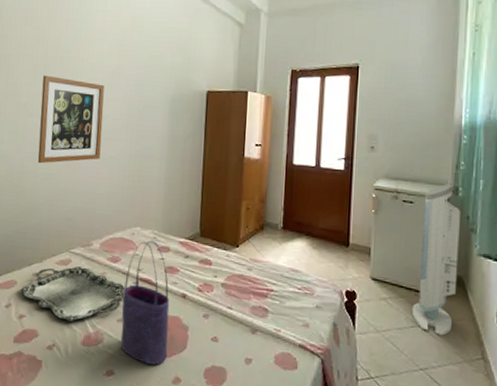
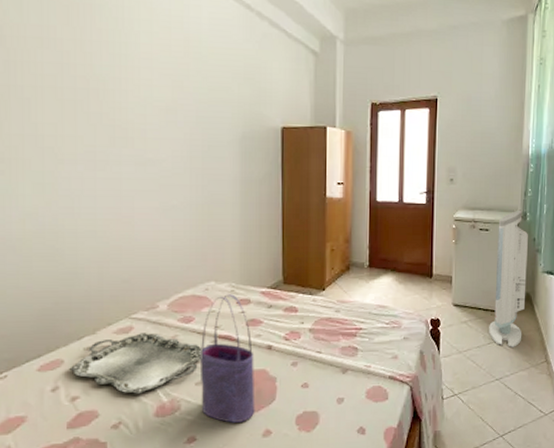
wall art: present [37,75,105,164] -> none [74,111,159,220]

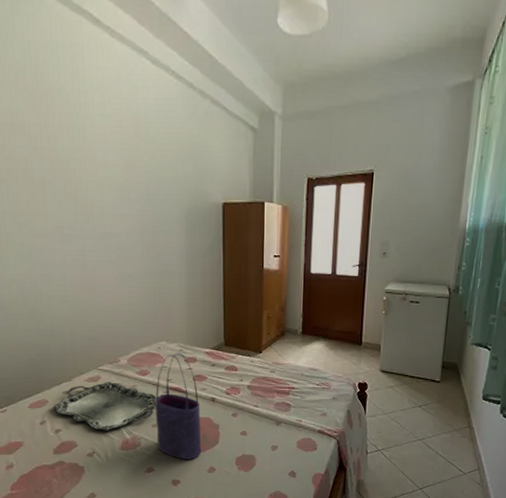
air purifier: present [489,210,528,348] -> none [414,283,459,412]

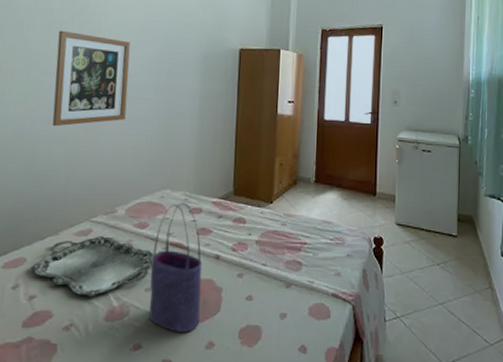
wall art: none [43,190,117,286] -> present [52,30,130,127]

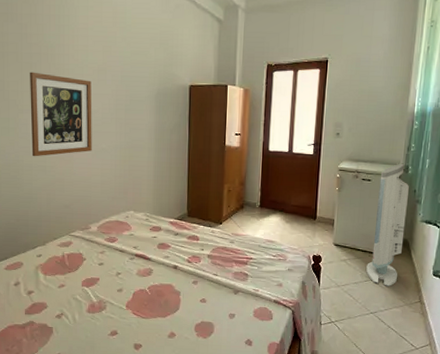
serving tray: present [30,236,154,298] -> none [27,247,123,295]
tote bag: present [149,203,203,332] -> none [121,222,163,324]
air purifier: none [432,133,470,271] -> present [366,163,409,286]

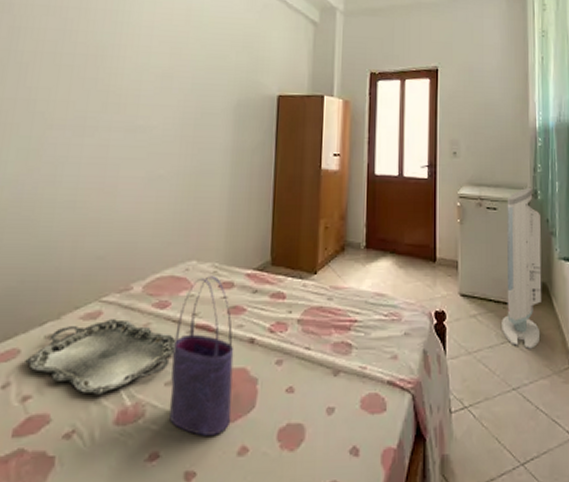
serving tray: none [27,247,123,295] -> present [25,319,177,396]
wall art: present [30,72,92,157] -> none [57,76,152,189]
tote bag: none [121,222,163,324] -> present [169,276,234,436]

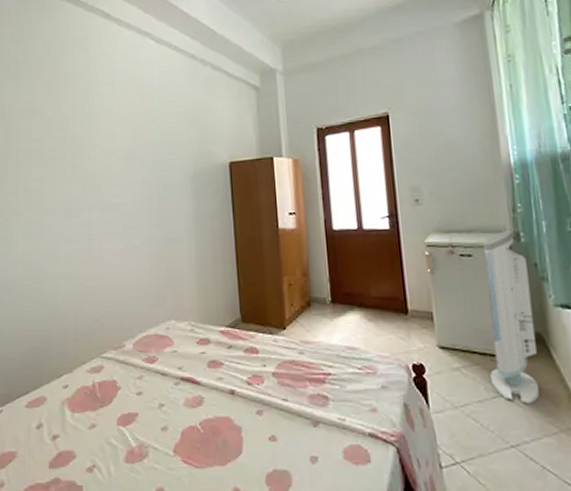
serving tray: present [25,319,177,396] -> none [51,372,167,438]
tote bag: present [169,276,234,436] -> none [164,333,222,476]

